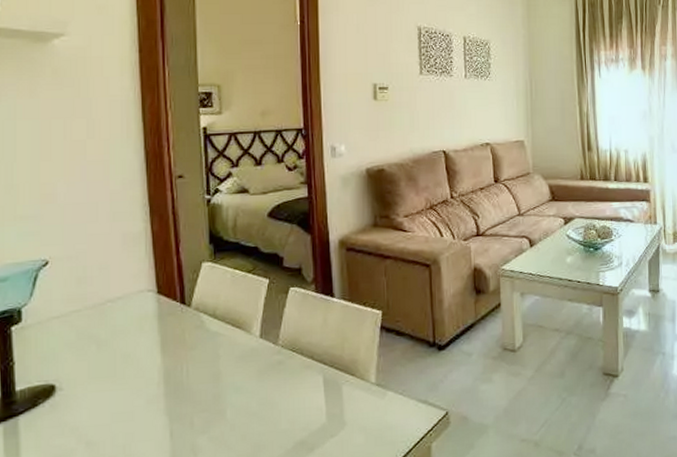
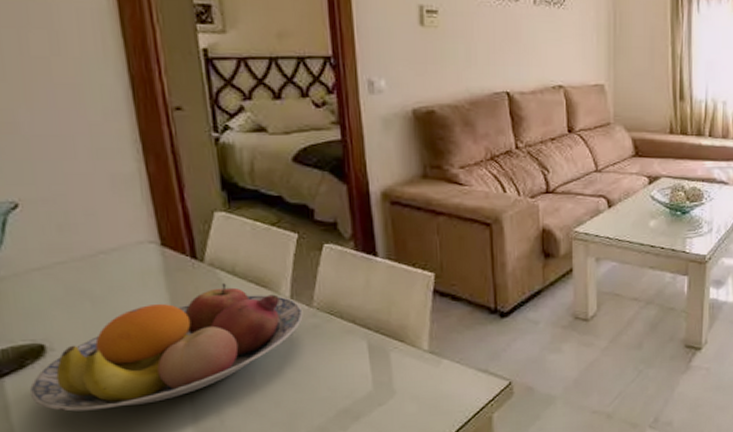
fruit bowl: none [38,325,270,447] -> present [29,283,303,412]

